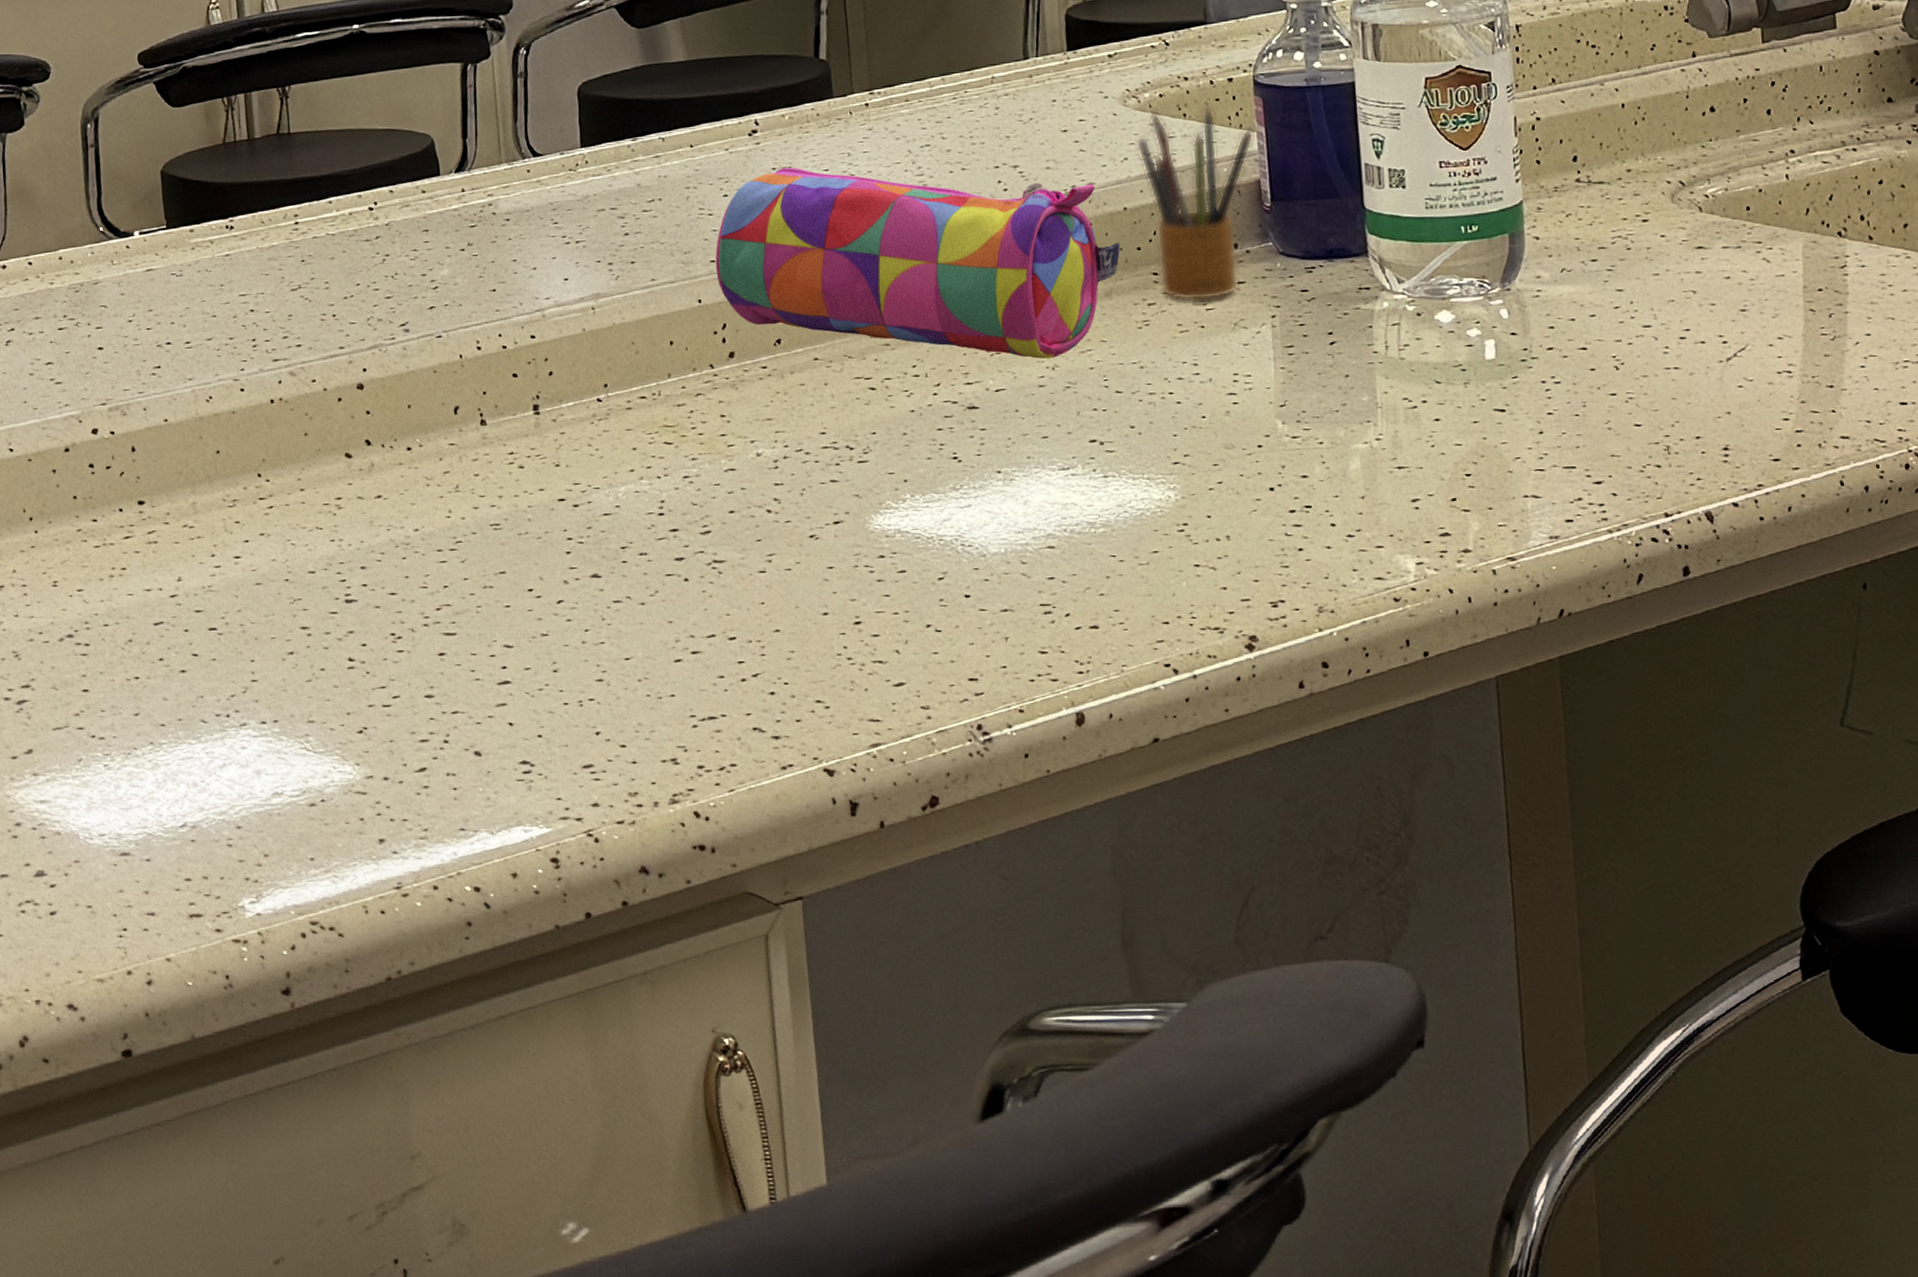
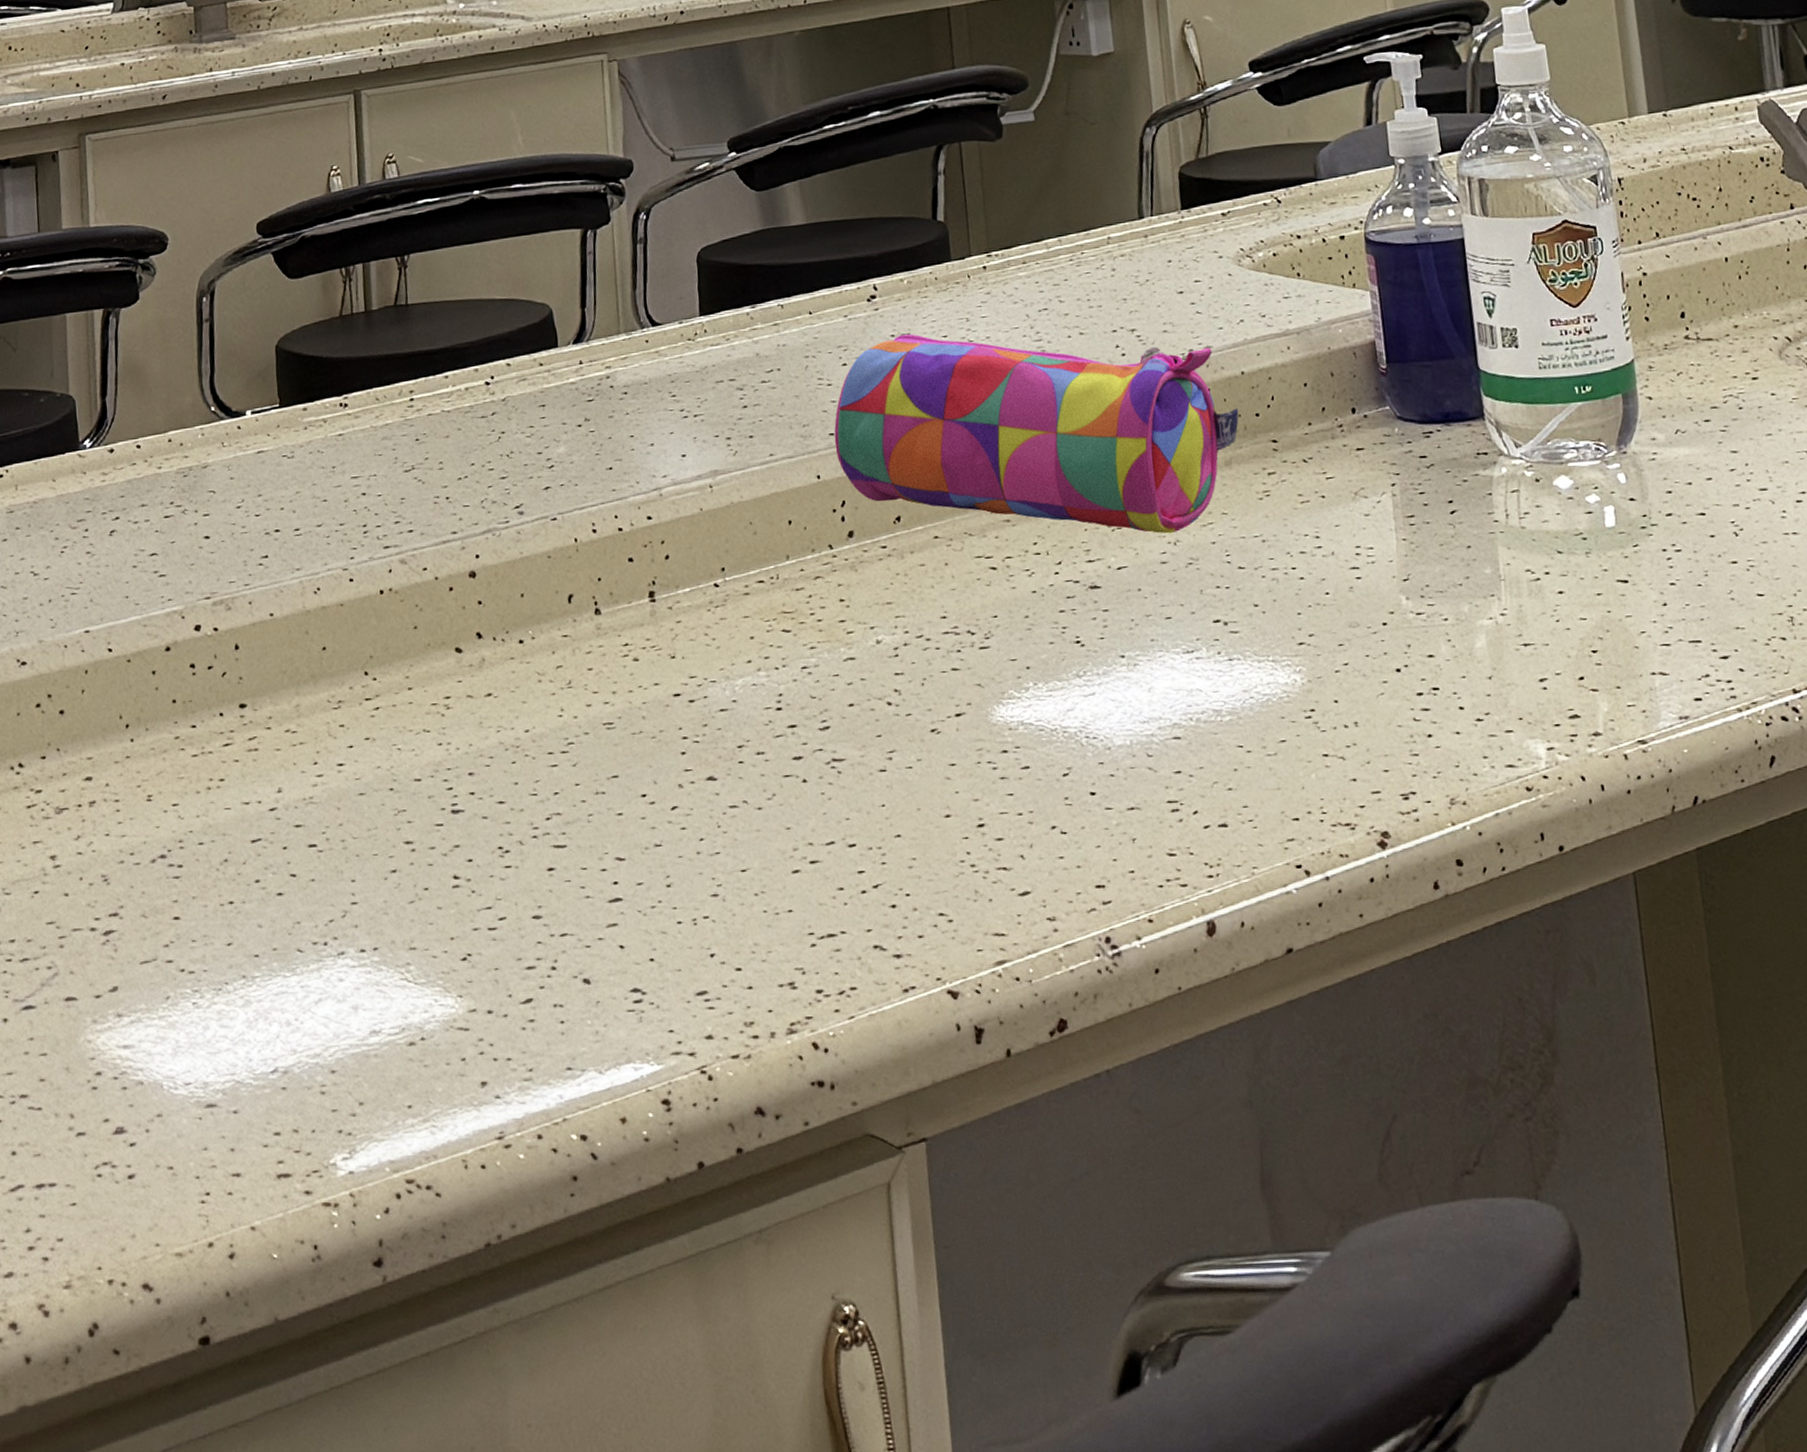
pencil box: present [1135,104,1254,301] -> none [1250,262,1368,470]

